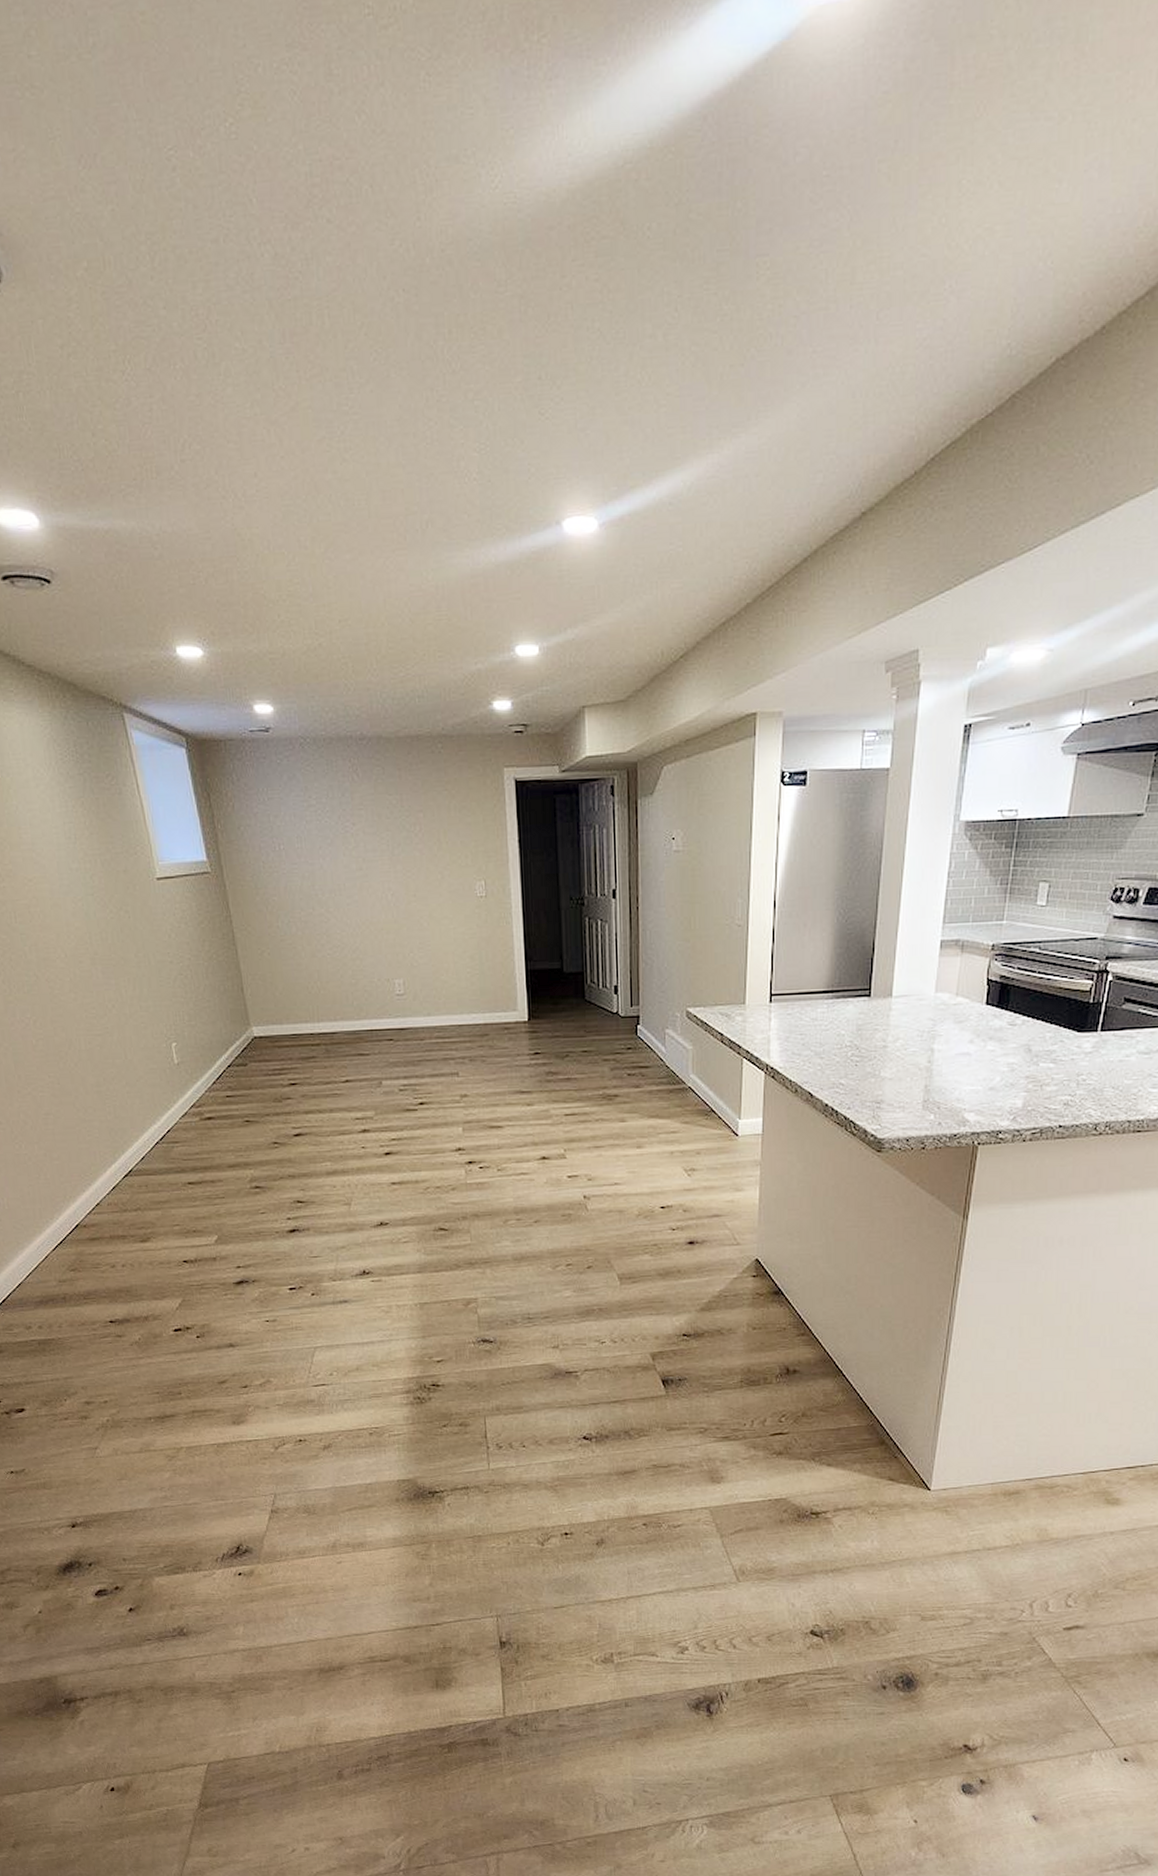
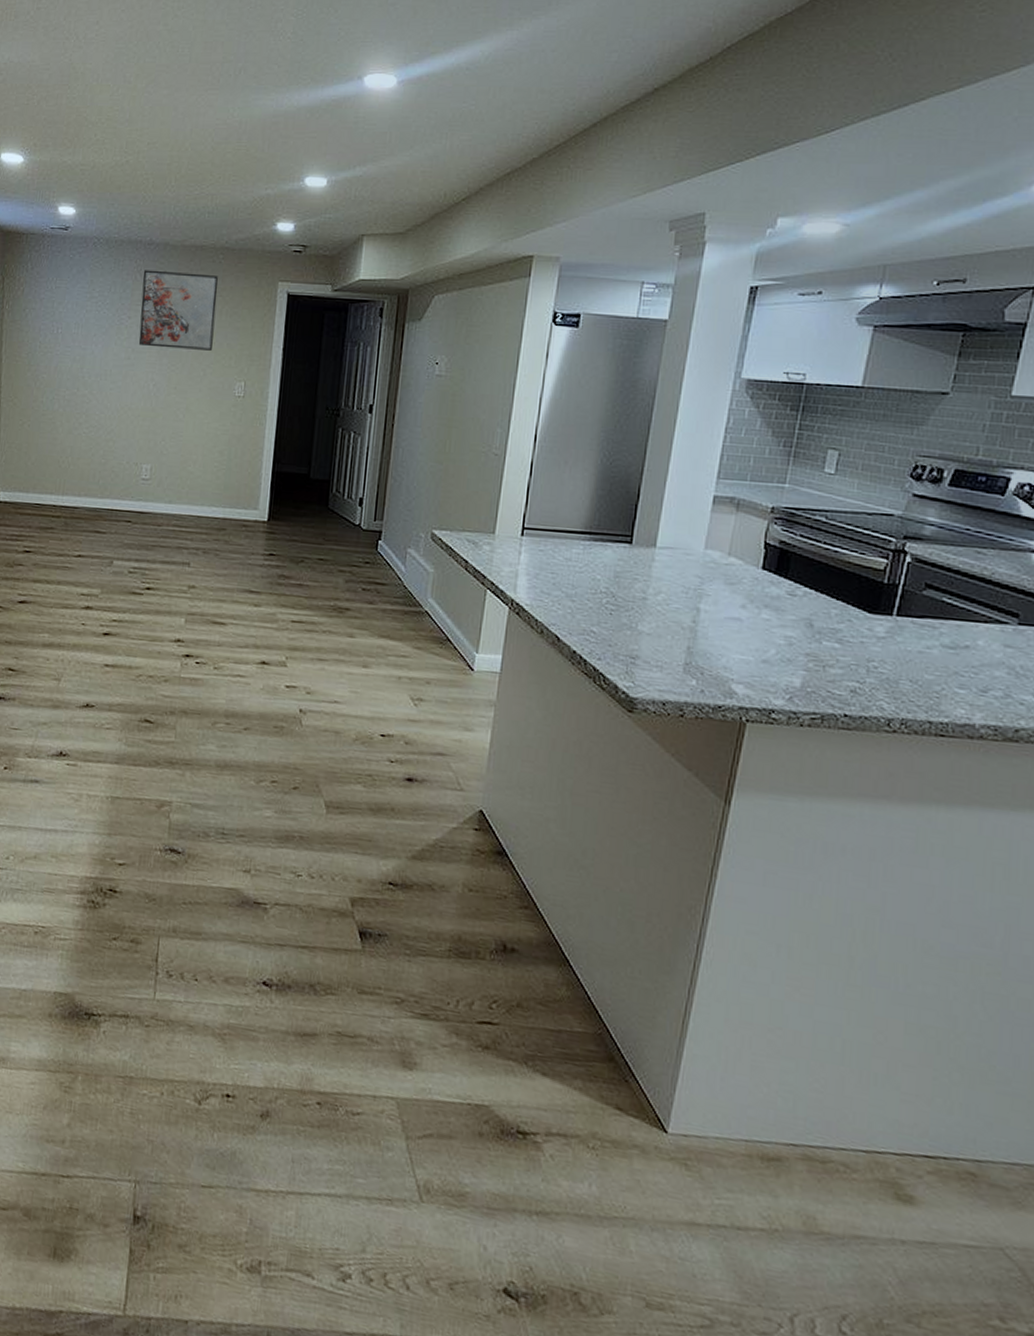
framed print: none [359,767,446,854] -> present [138,270,218,351]

